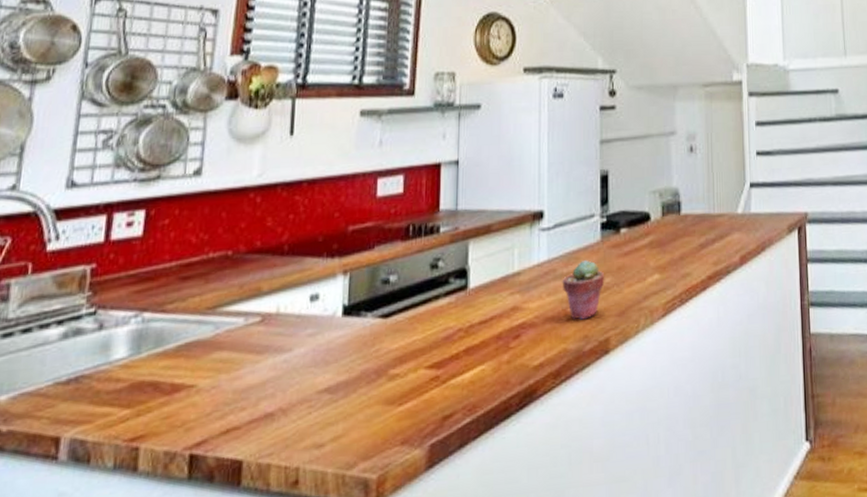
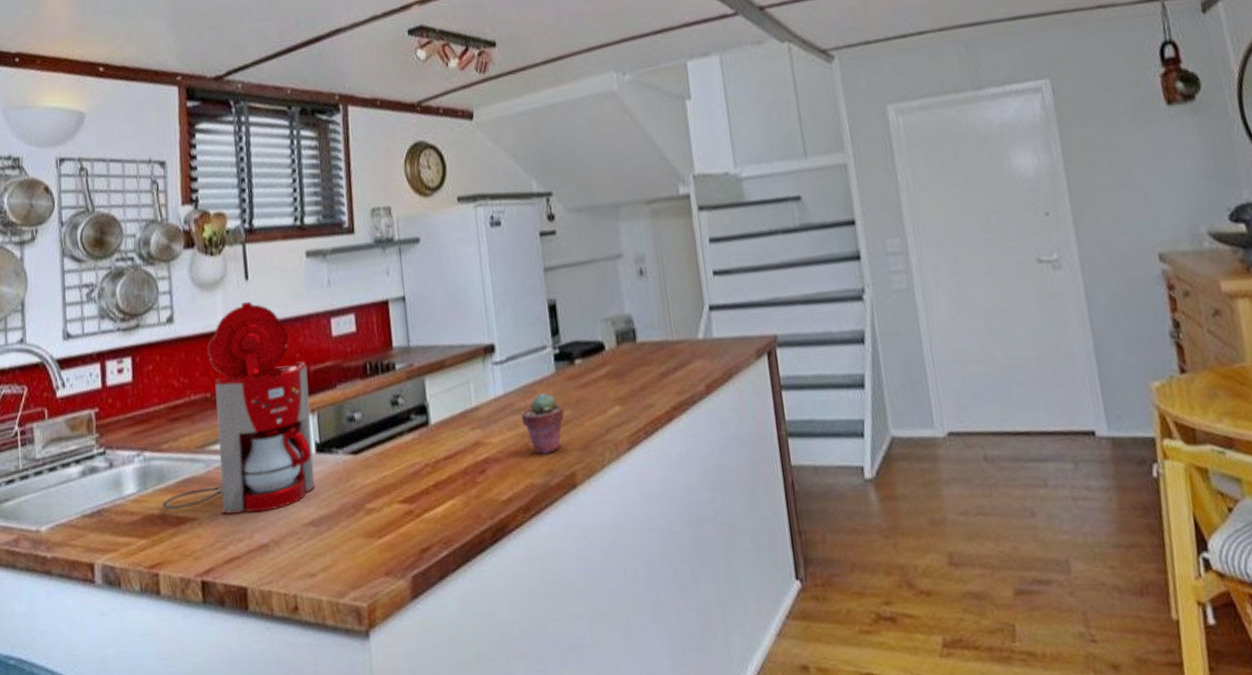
coffee maker: none [156,157,345,381] -> present [162,301,315,515]

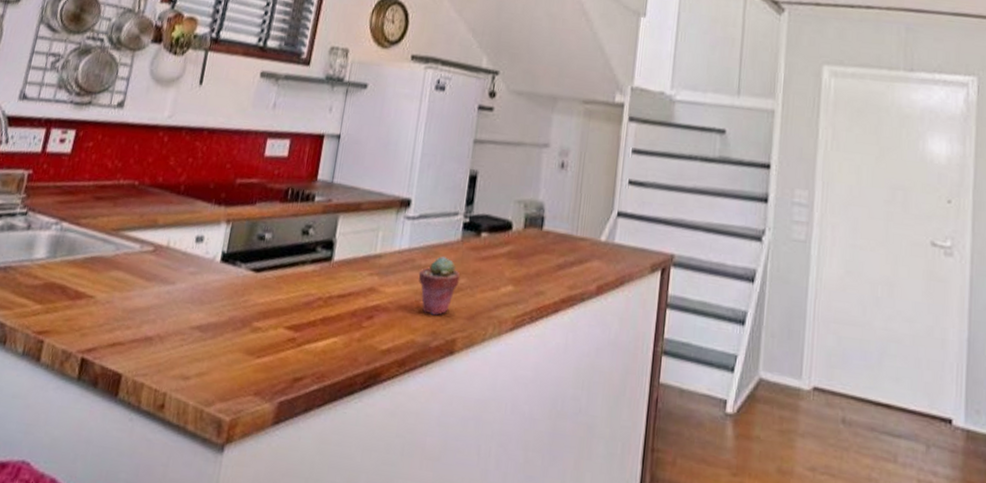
coffee maker: present [162,301,315,515] -> none [65,104,234,306]

